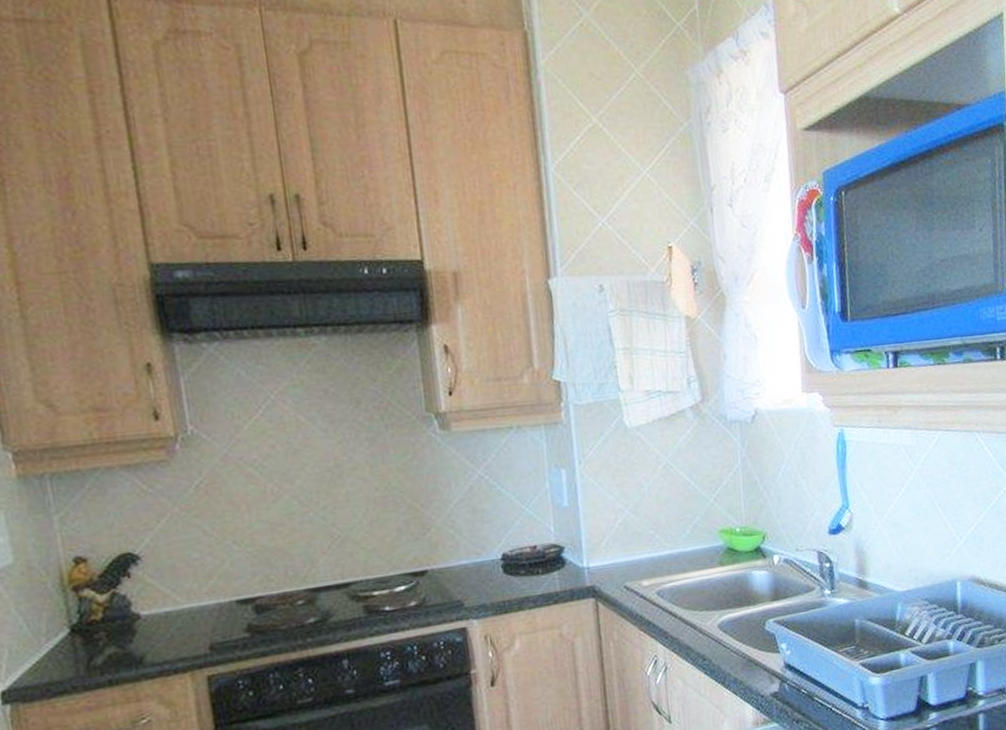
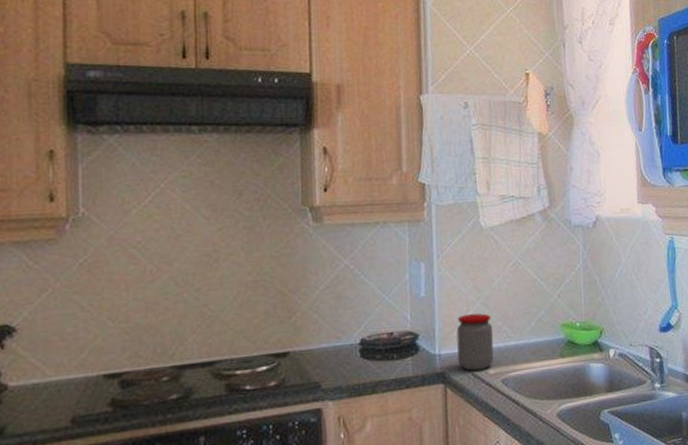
jar: none [605,521,647,584] -> present [456,313,494,371]

